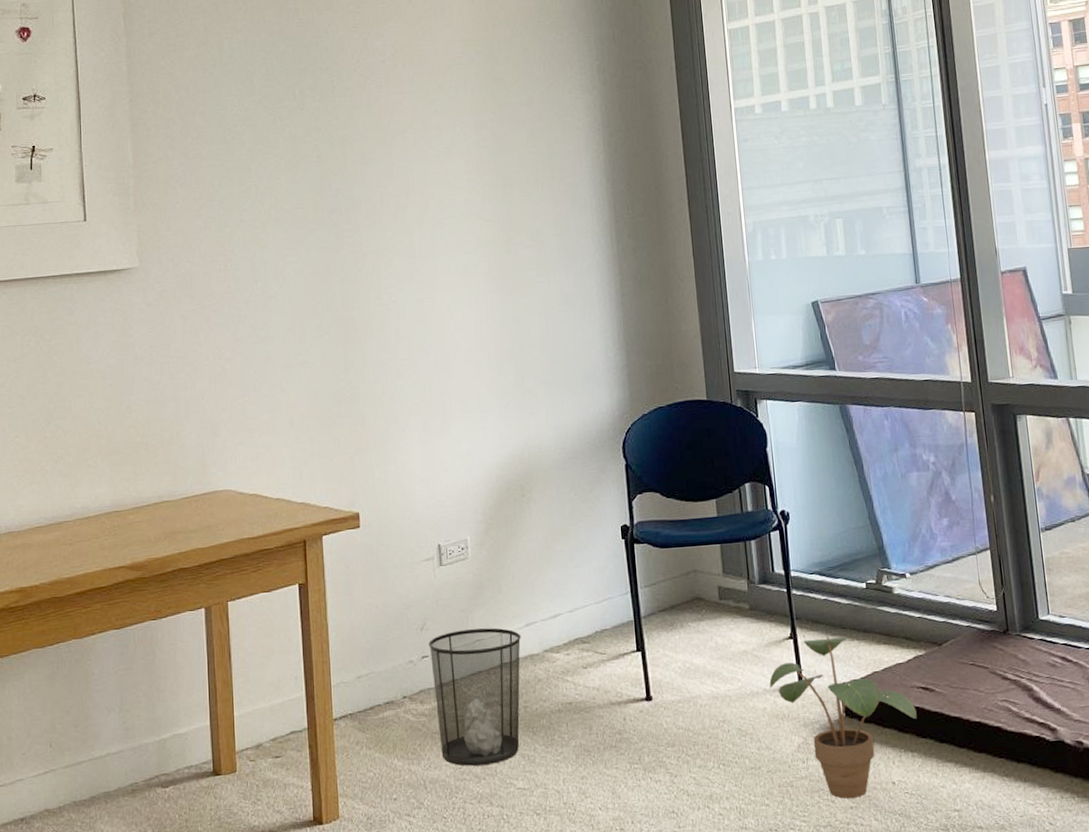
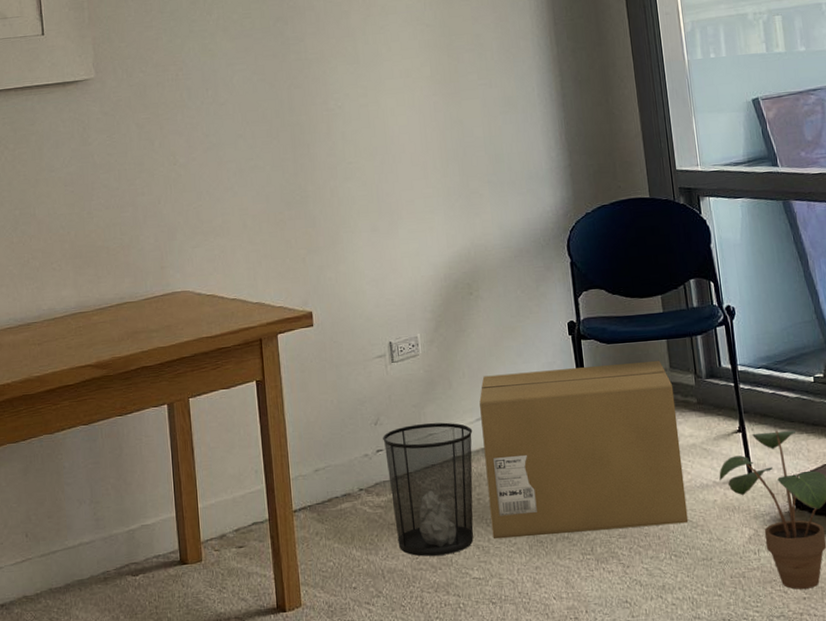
box: none [529,565,738,749] -> present [479,360,689,540]

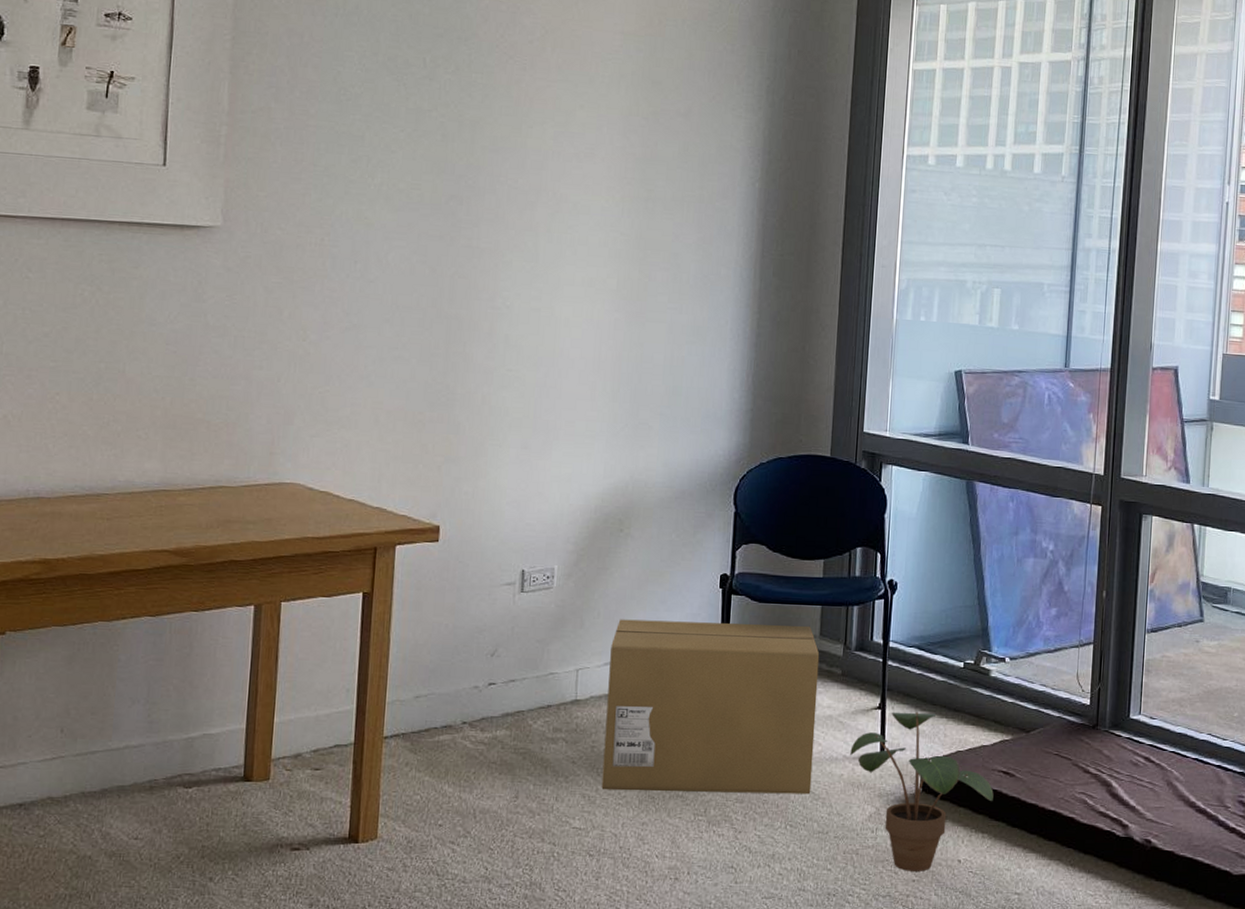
waste bin: present [383,422,474,557] -> none [496,661,599,801]

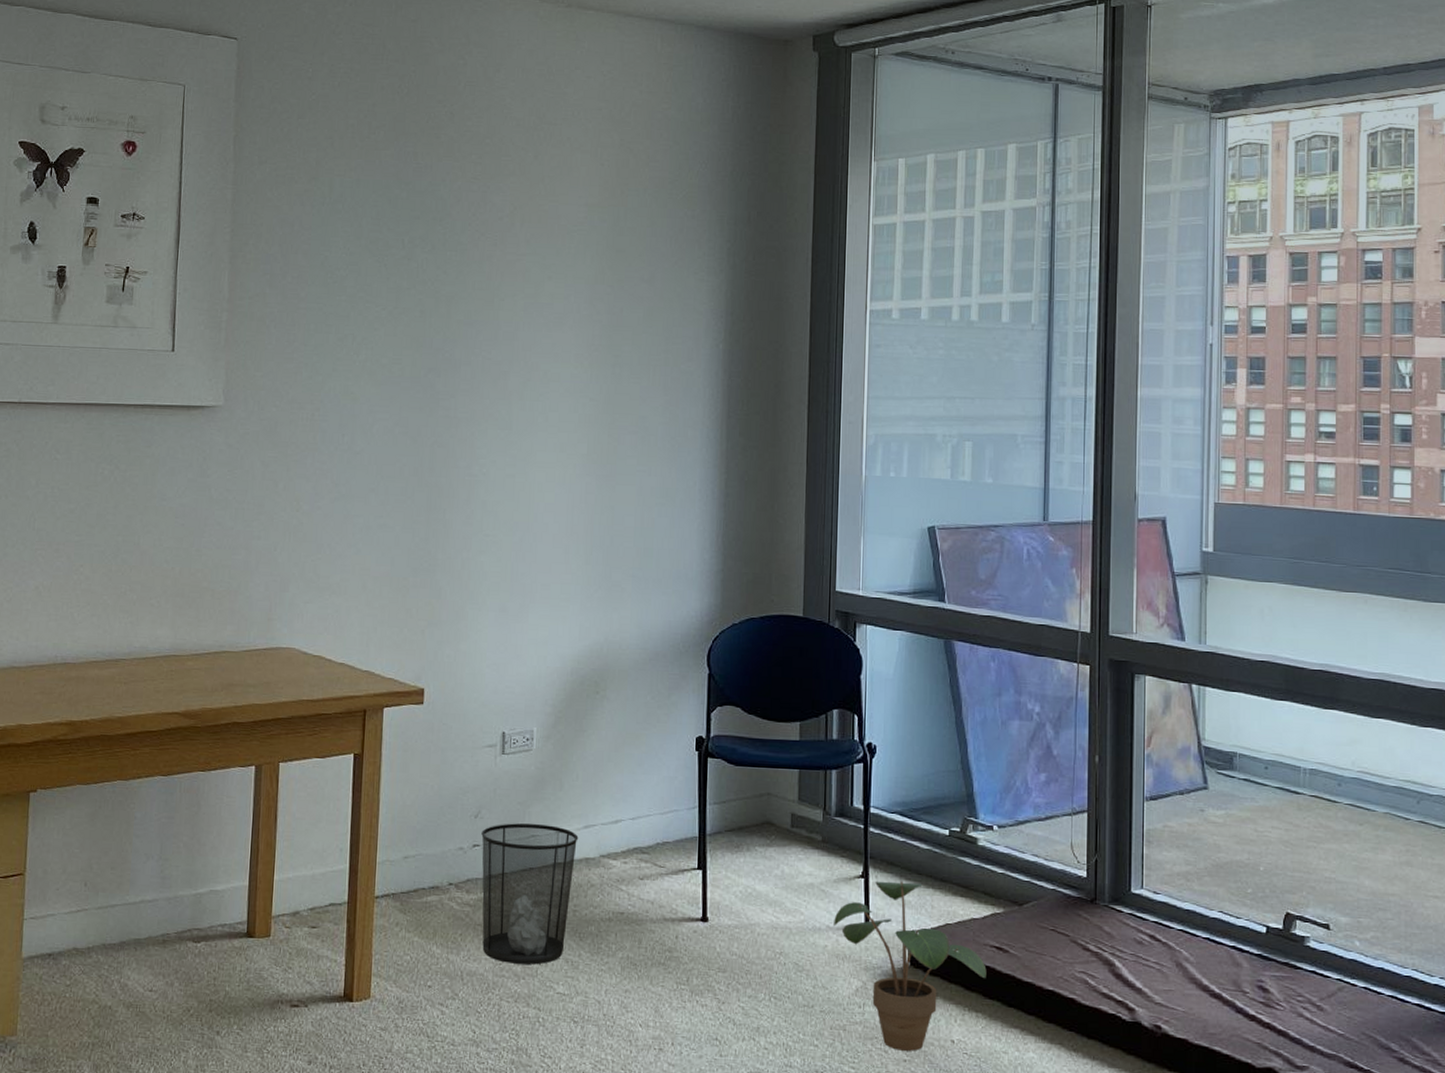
waste bin: none [496,661,599,801] -> present [481,823,579,965]
box: present [601,619,820,795] -> none [584,782,799,966]

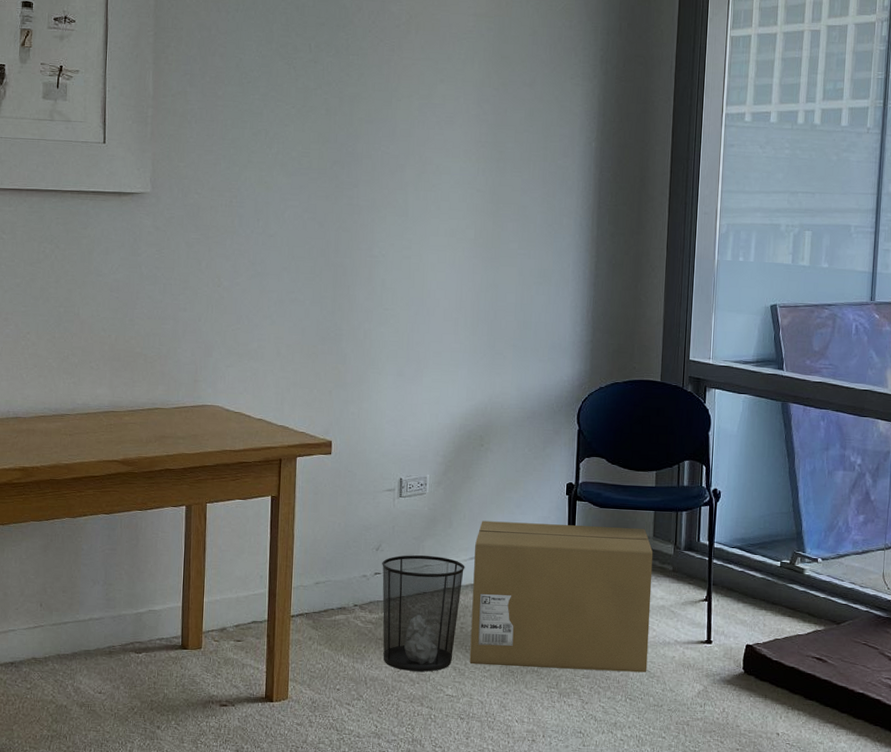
box: none [584,782,799,966] -> present [469,520,653,673]
potted plant: present [834,881,987,1051] -> none [681,603,808,742]

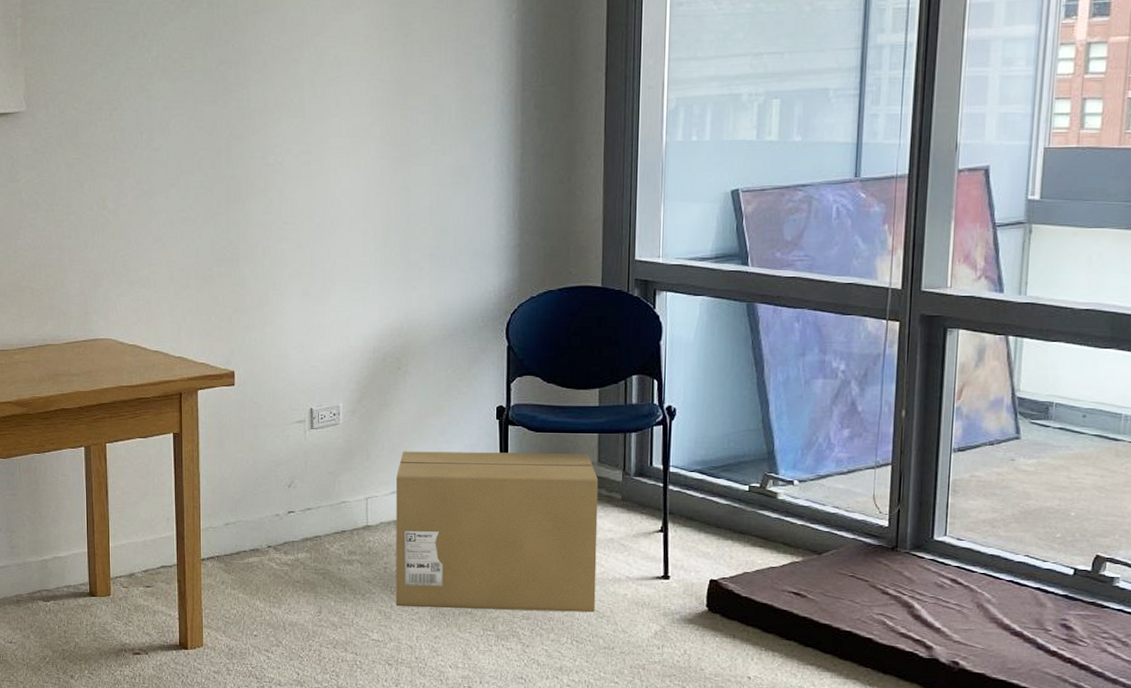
waste bin: present [382,555,465,672] -> none [295,491,387,616]

